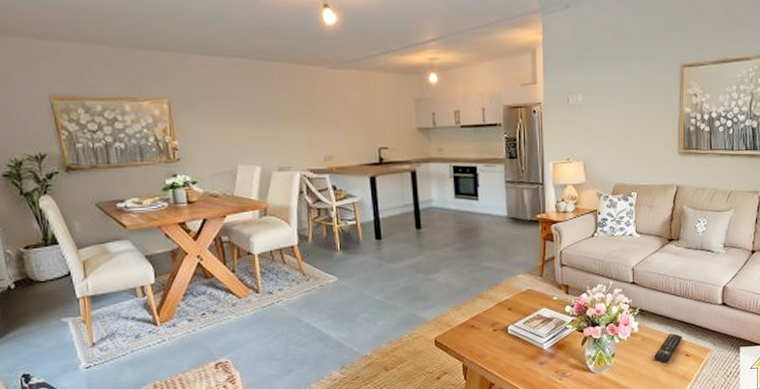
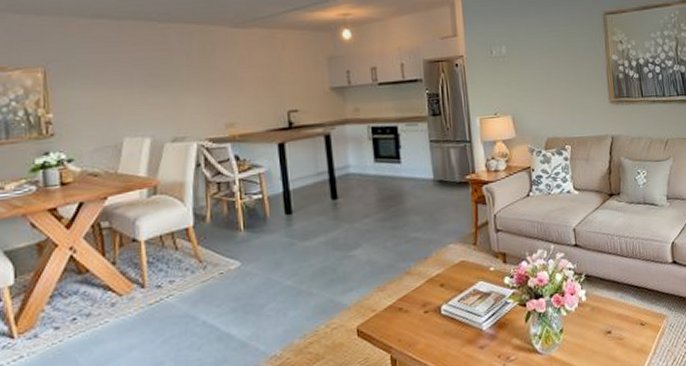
remote control: present [653,333,683,363] -> none [606,299,636,336]

